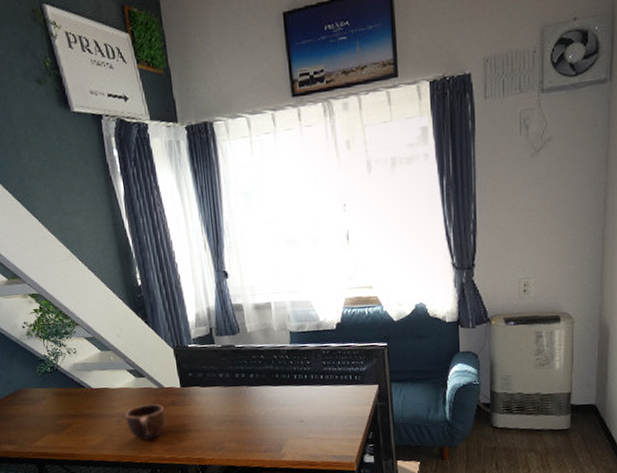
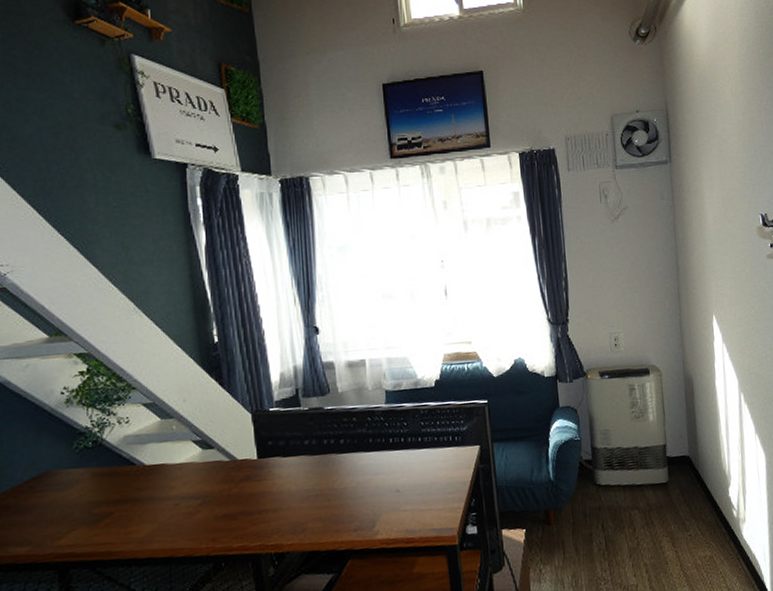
mug: present [125,404,166,440] -> none [185,480,236,527]

